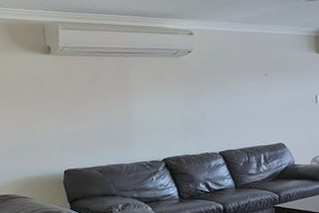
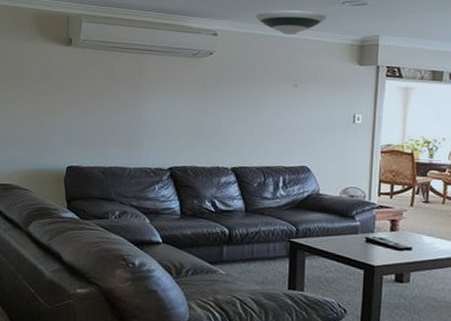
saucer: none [225,8,286,31] -> present [255,10,326,35]

